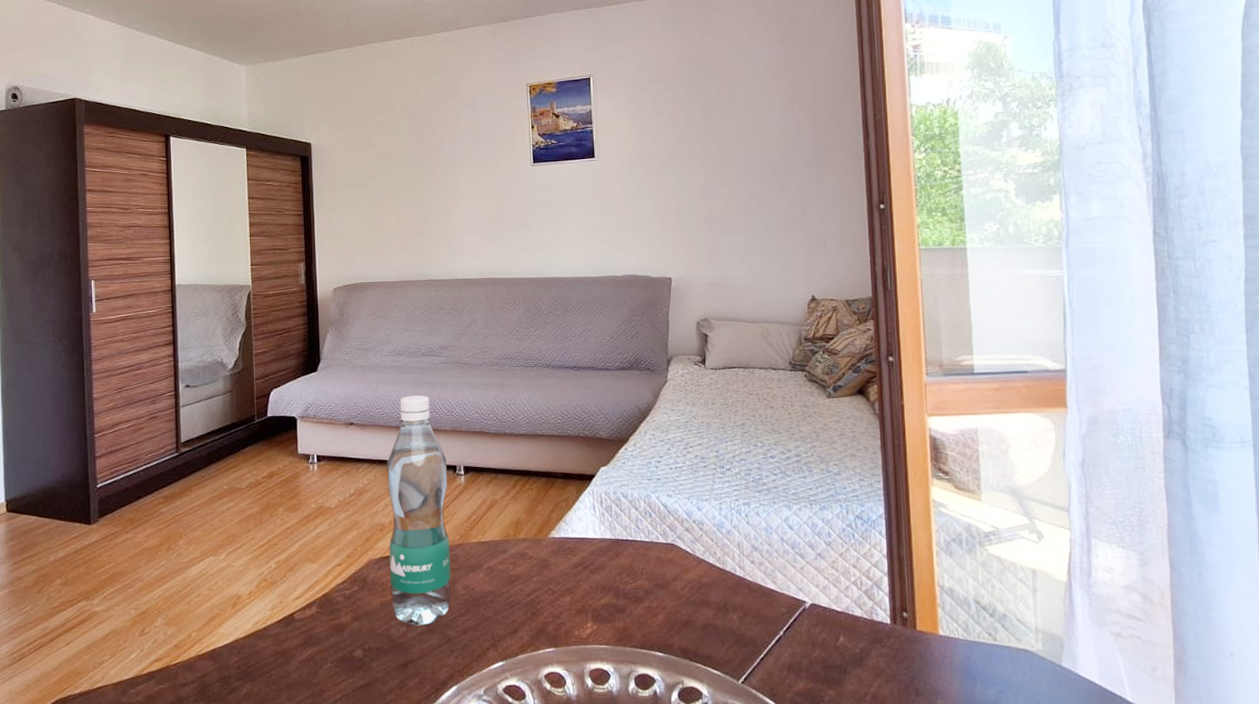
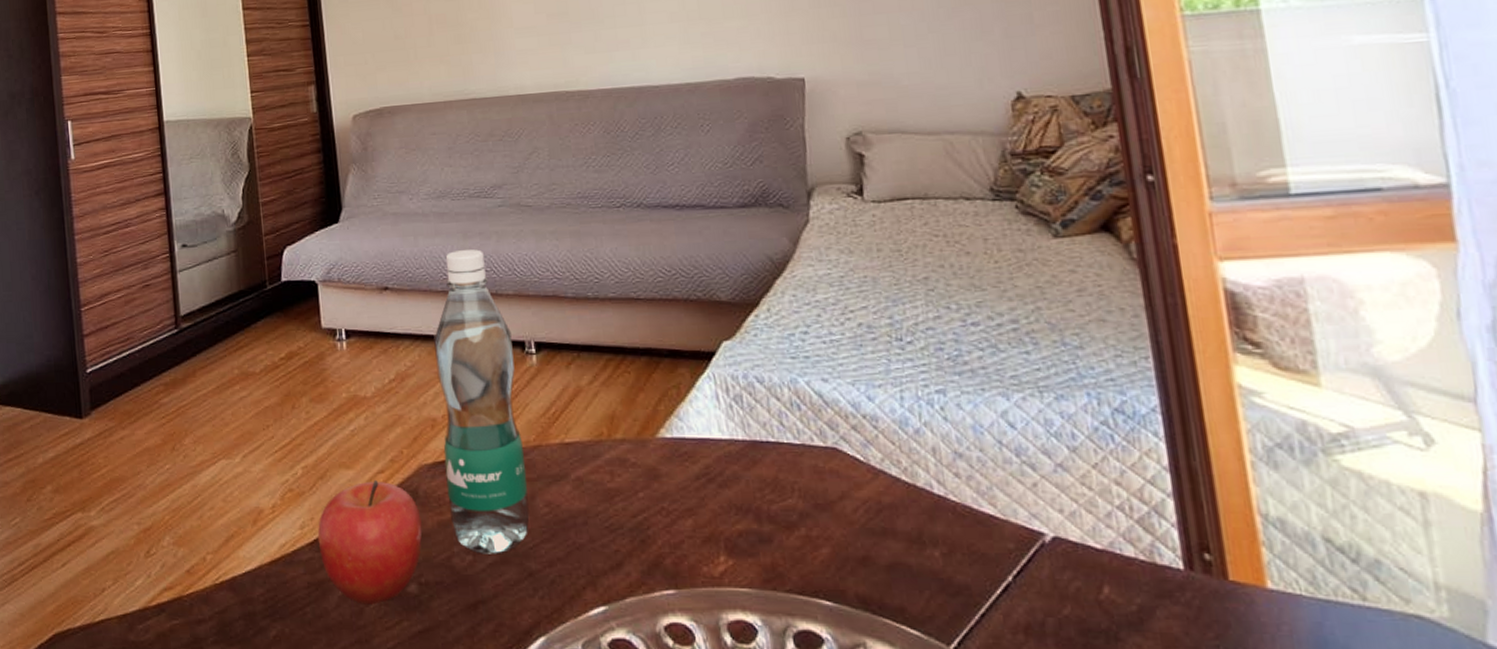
fruit: none [285,571,368,667] -> present [317,479,422,605]

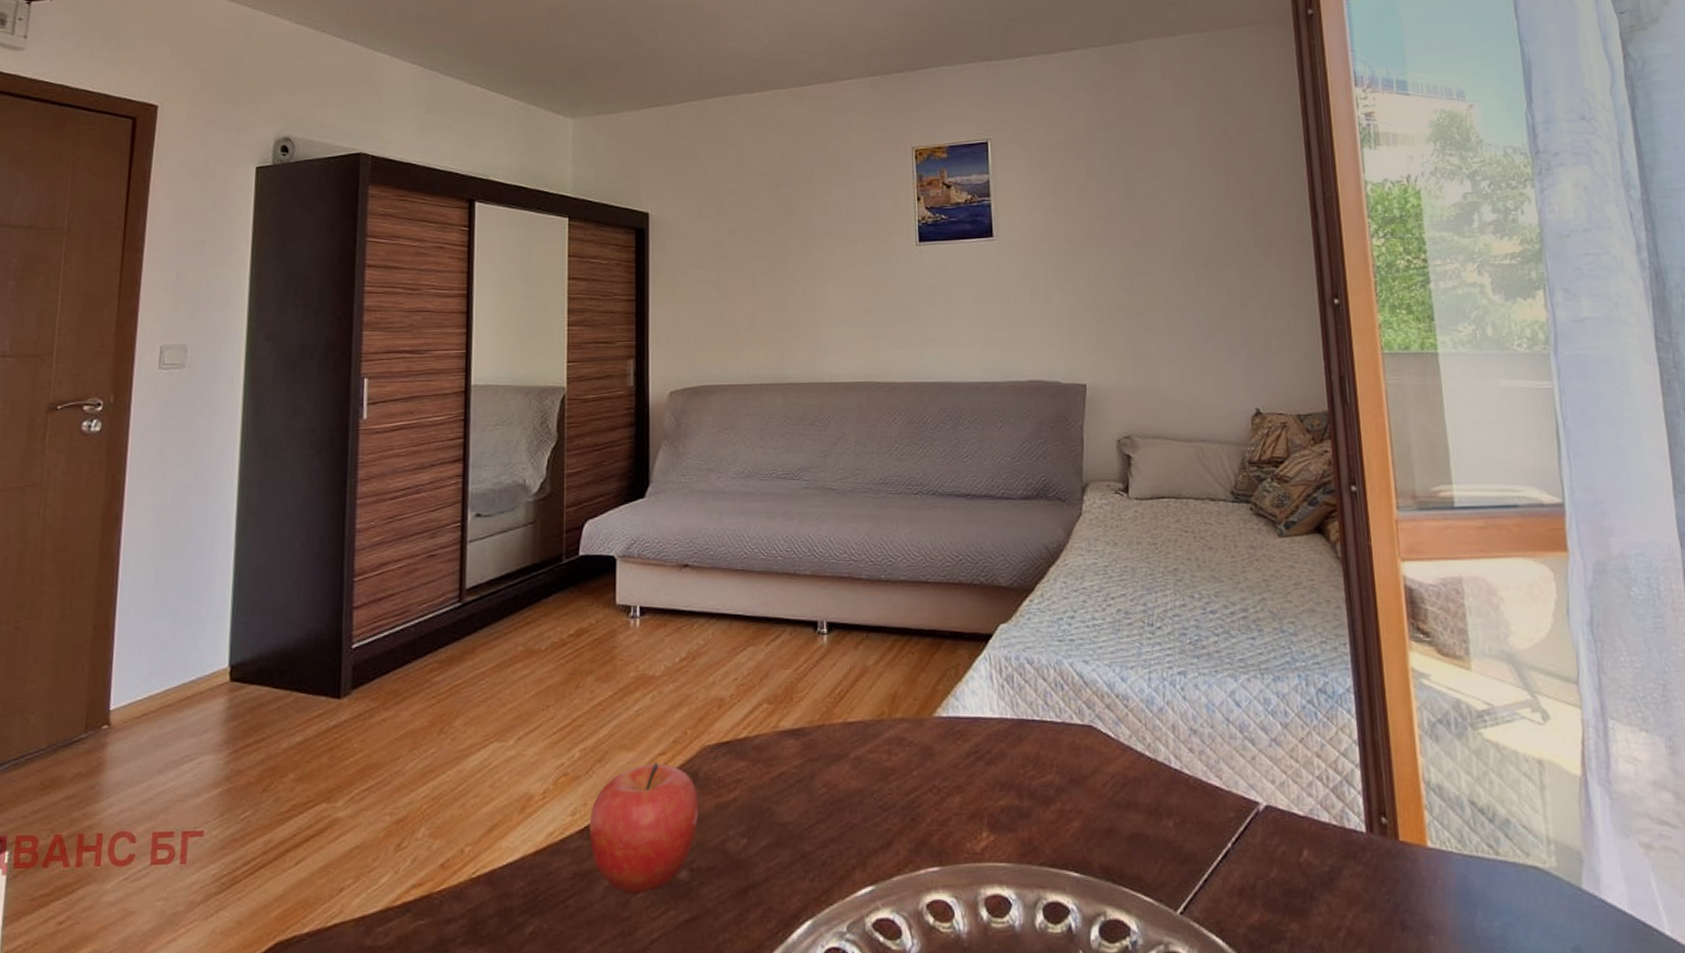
bottle: present [434,249,530,554] -> none [728,530,808,837]

